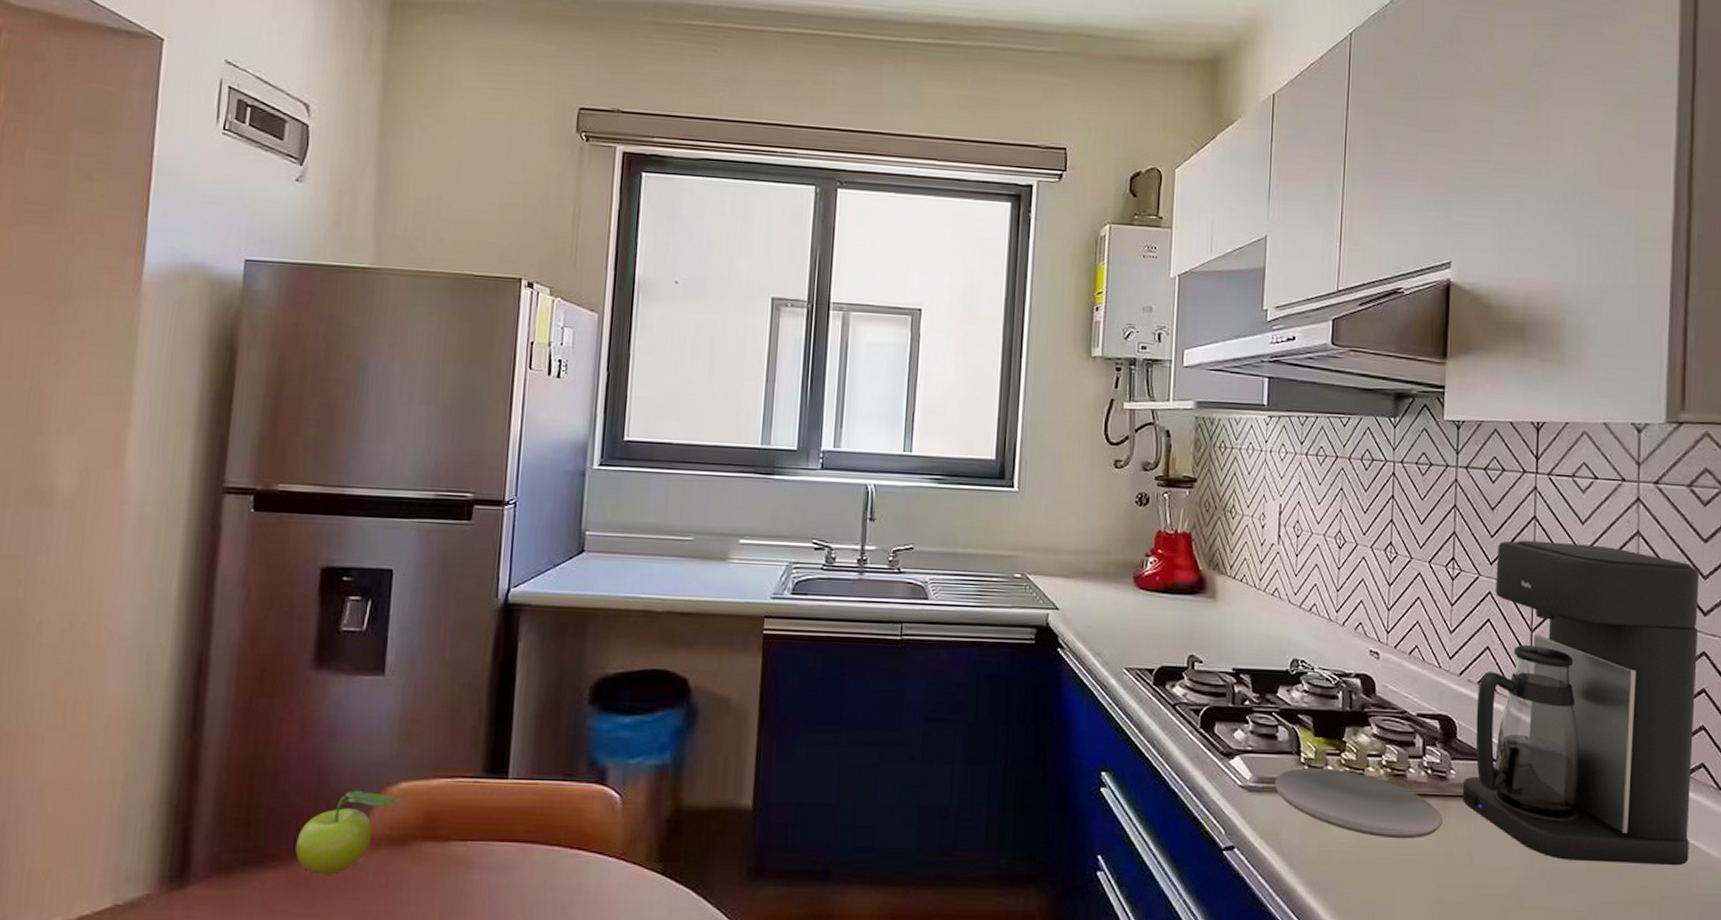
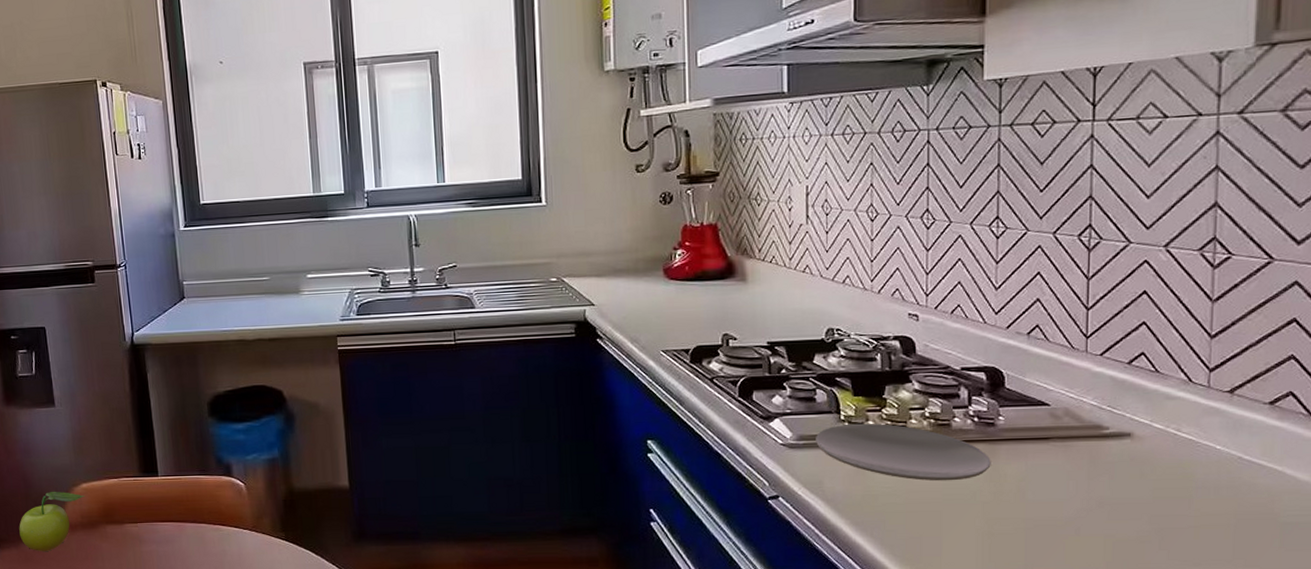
coffee maker: present [1462,540,1699,866] -> none [1012,186,1293,492]

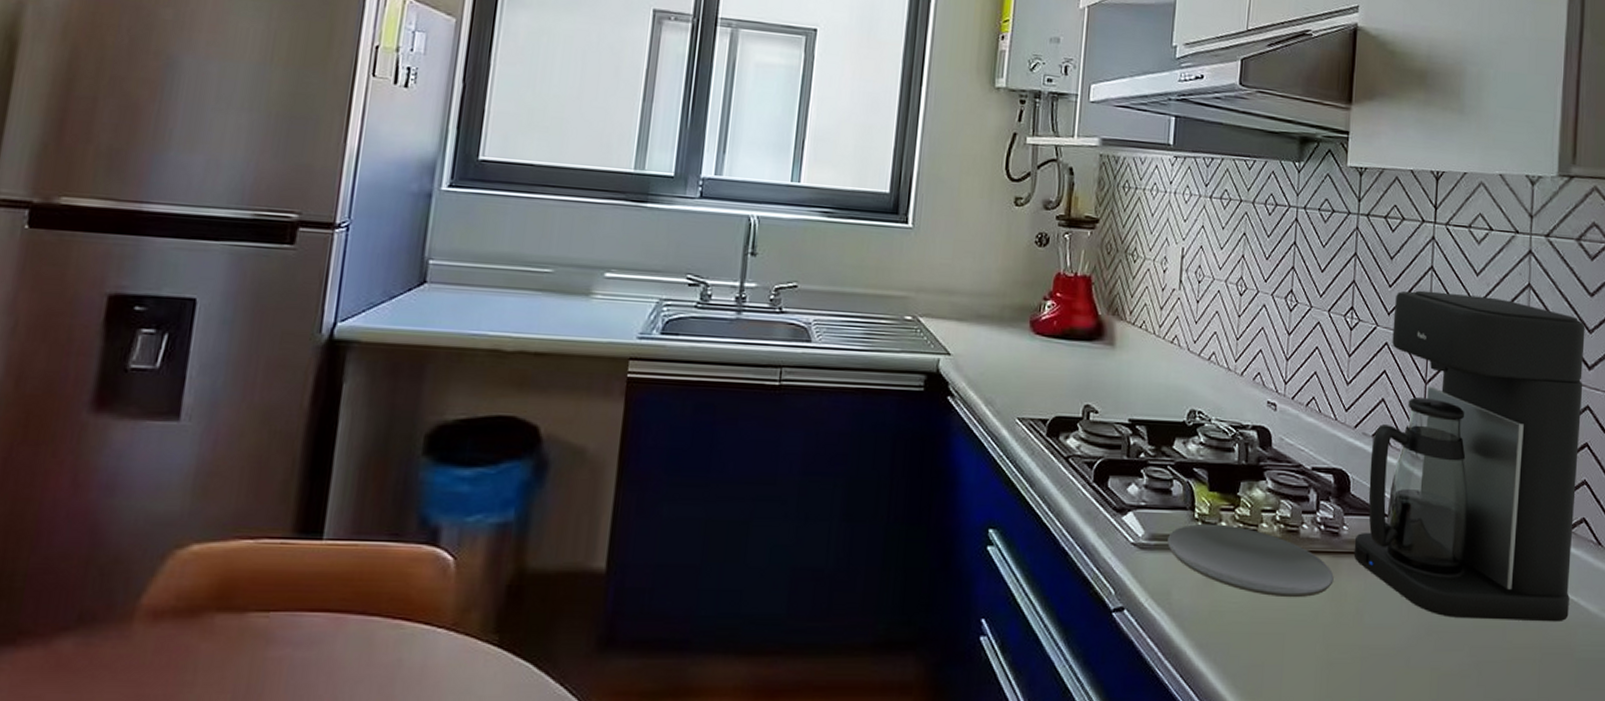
fruit: present [19,491,85,551] -> none [56,553,192,653]
coffee maker: none [1012,186,1293,492] -> present [1353,290,1585,622]

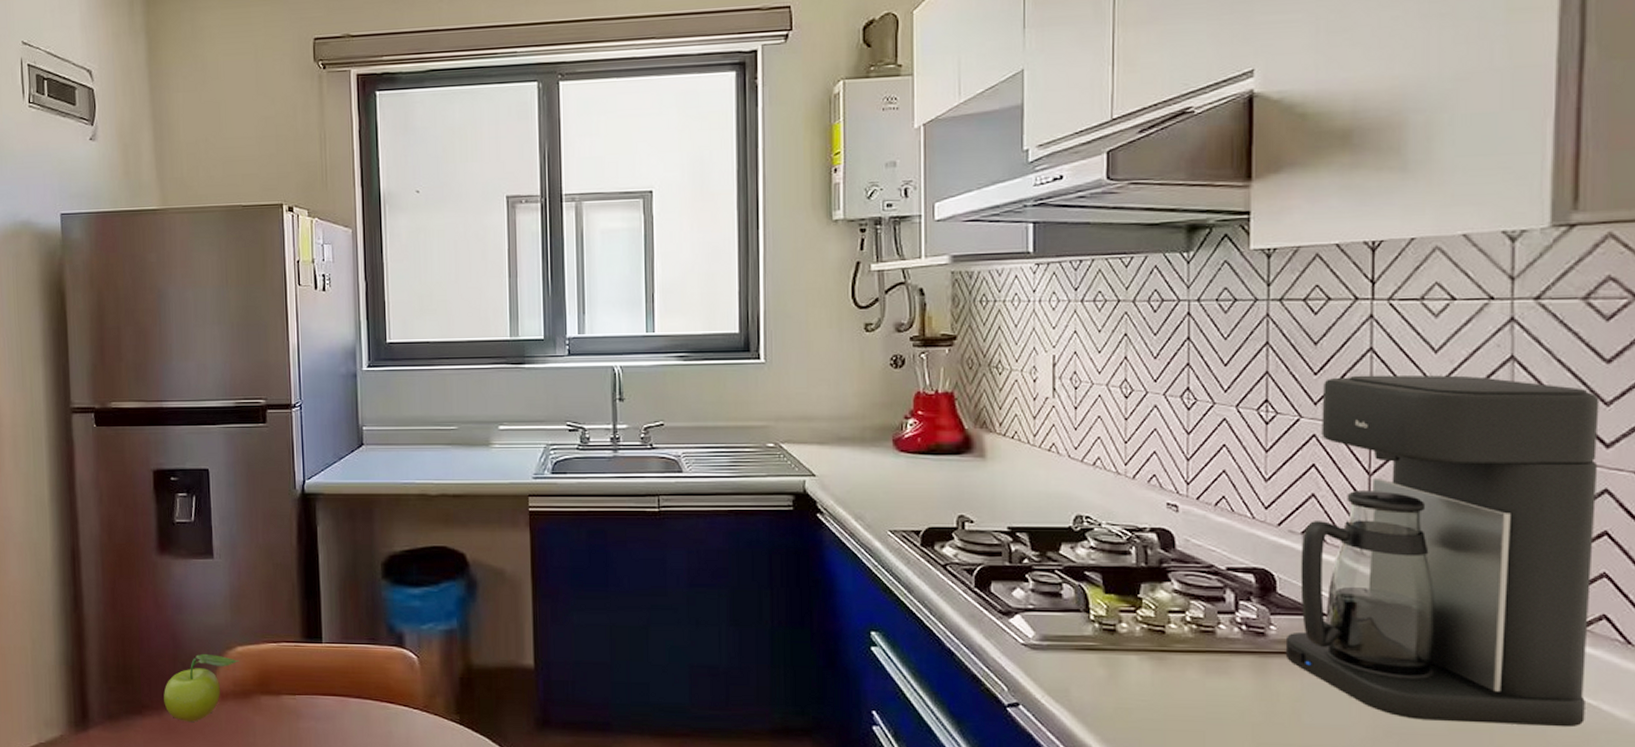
fruit: none [56,553,192,653] -> present [163,653,239,722]
plate: present [1167,523,1334,598] -> none [1062,624,1262,697]

